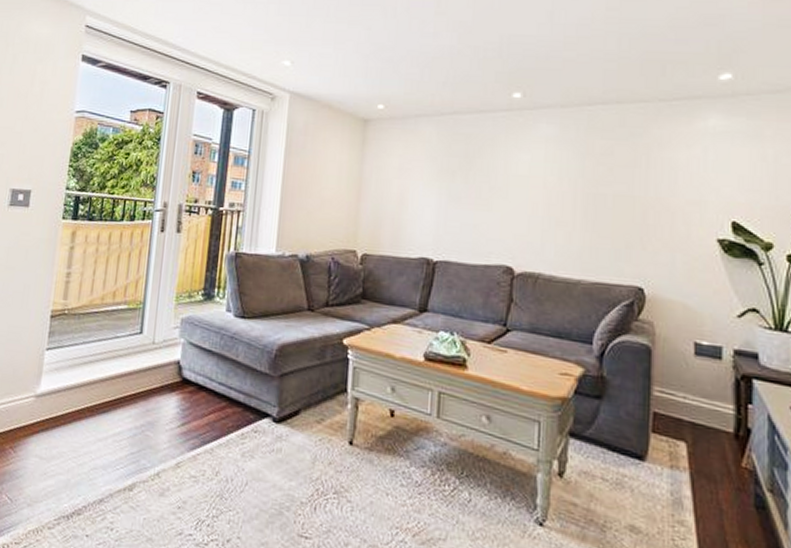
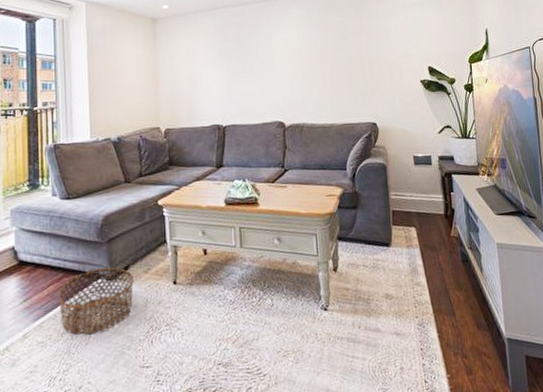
basket: none [217,405,304,481] -> present [59,267,134,335]

